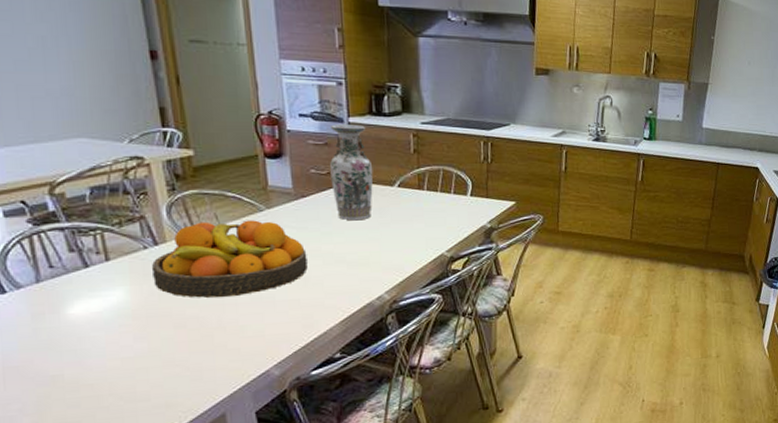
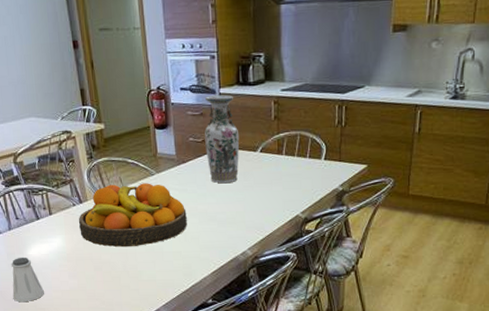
saltshaker: none [37,317,93,379] -> present [11,257,44,303]

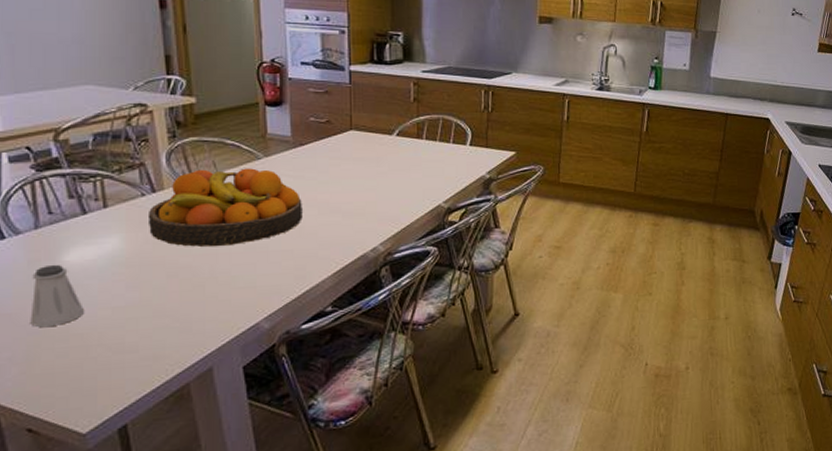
vase: present [204,95,240,184] -> none [328,72,372,170]

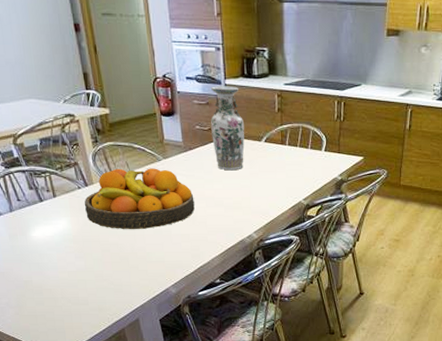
saltshaker: present [30,264,84,328] -> none [13,238,50,283]
vase: none [328,72,372,170] -> present [210,86,245,171]

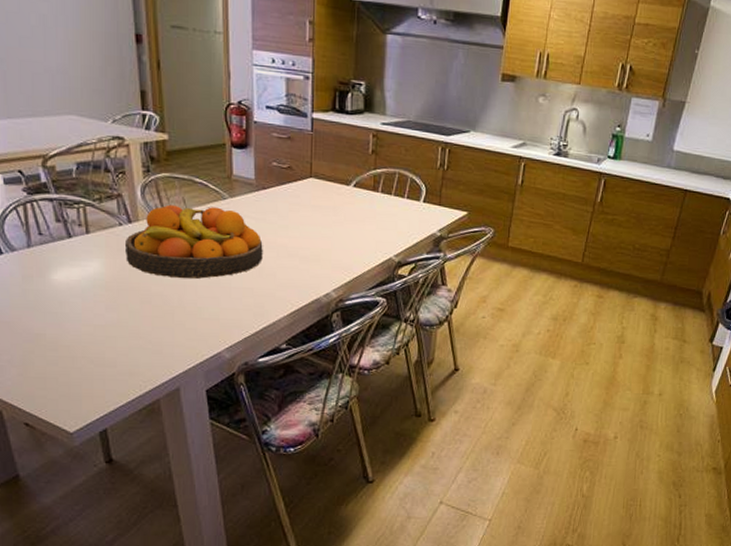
vase: present [210,86,245,171] -> none [290,119,332,217]

